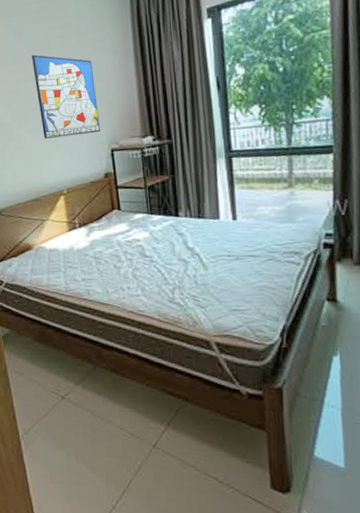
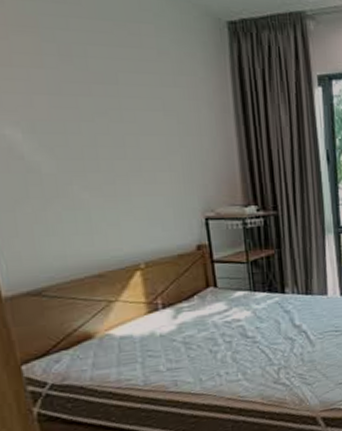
wall art: present [32,54,100,139] -> none [89,87,191,199]

